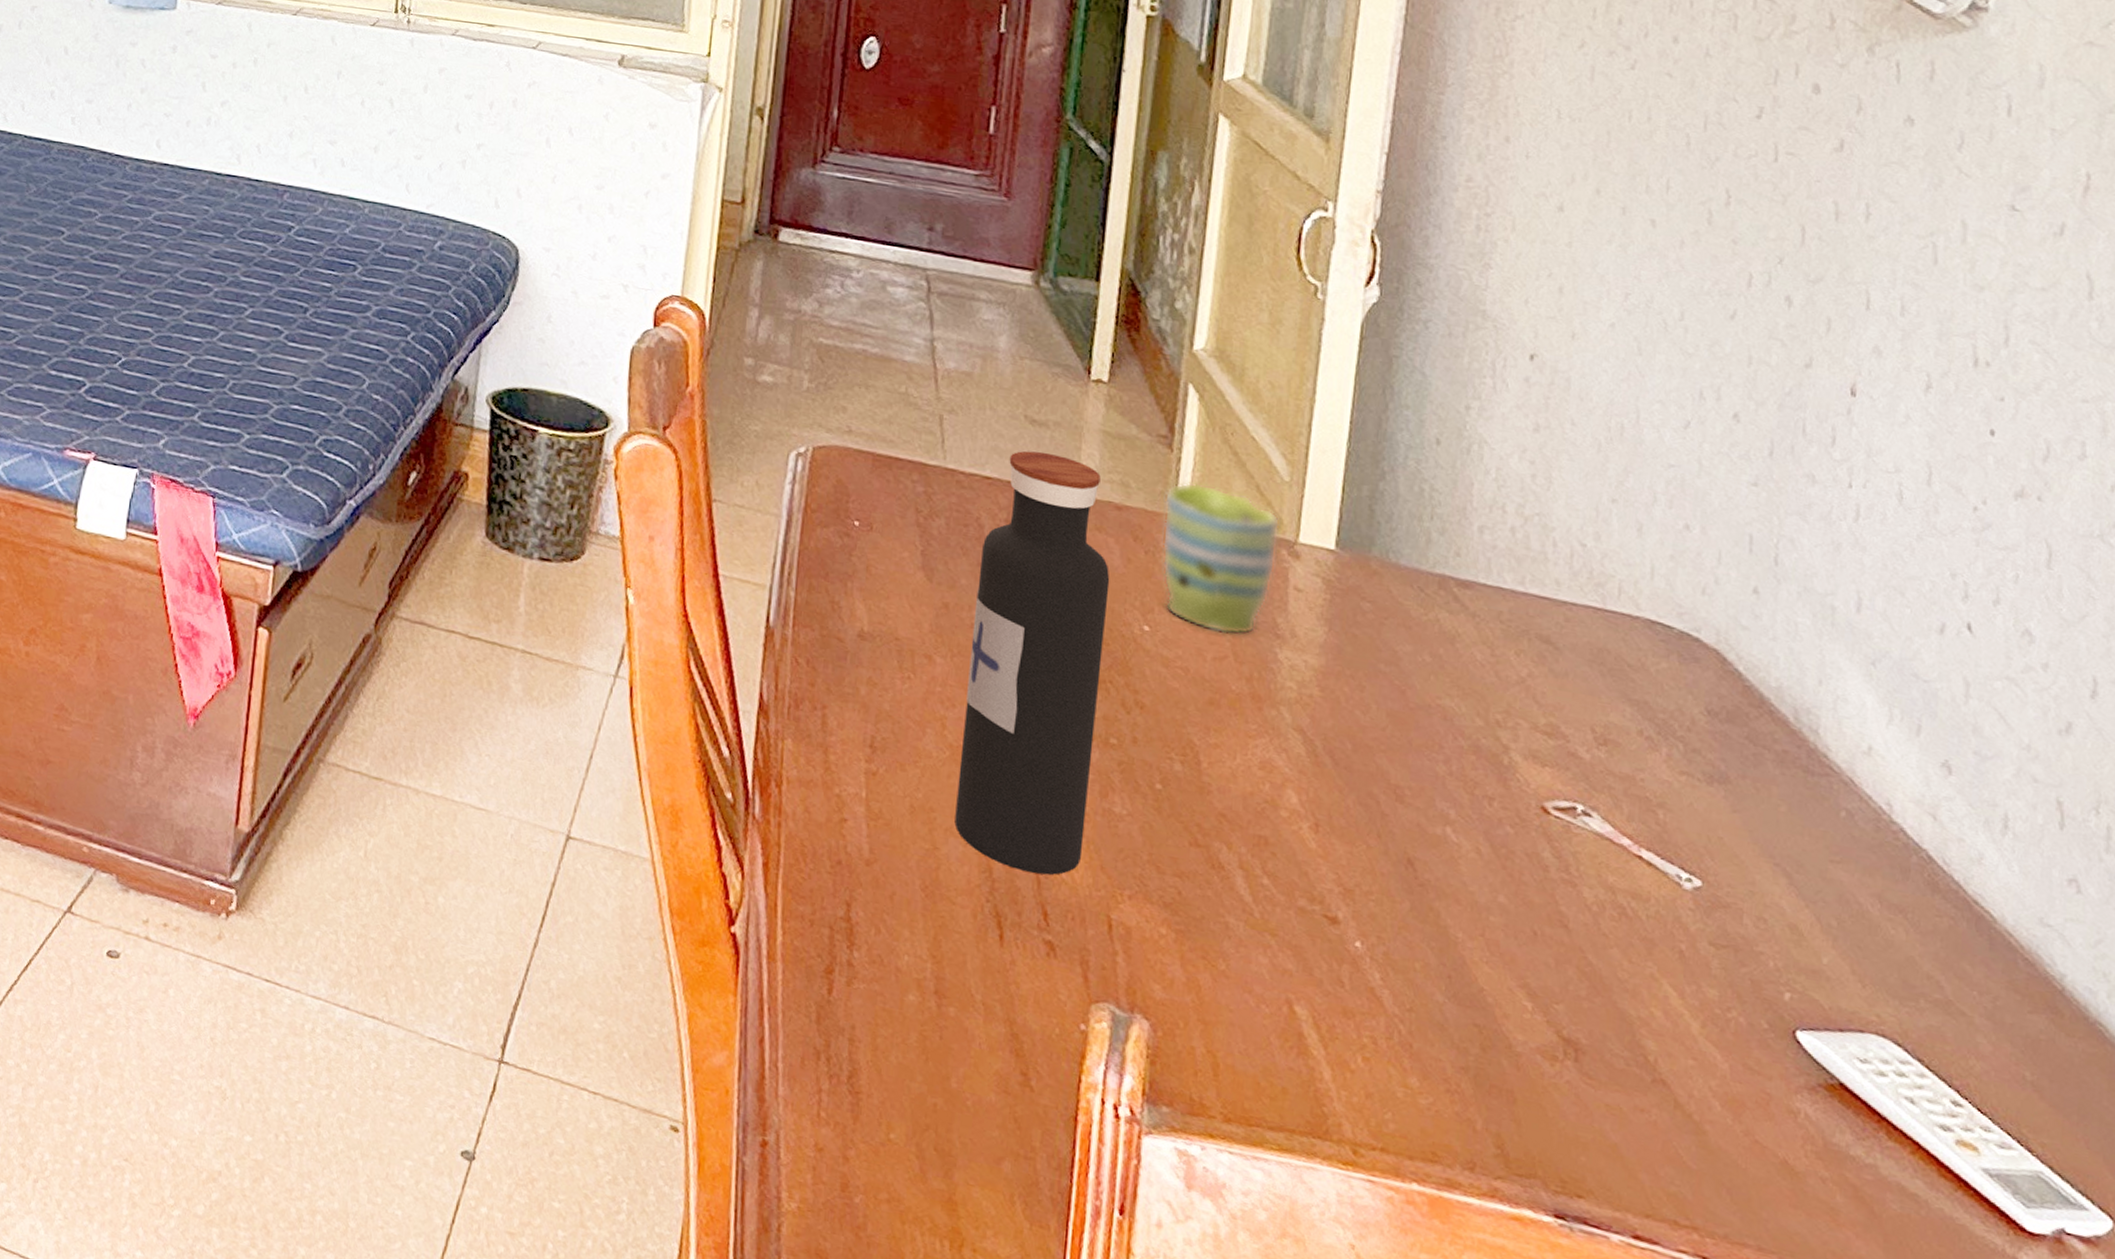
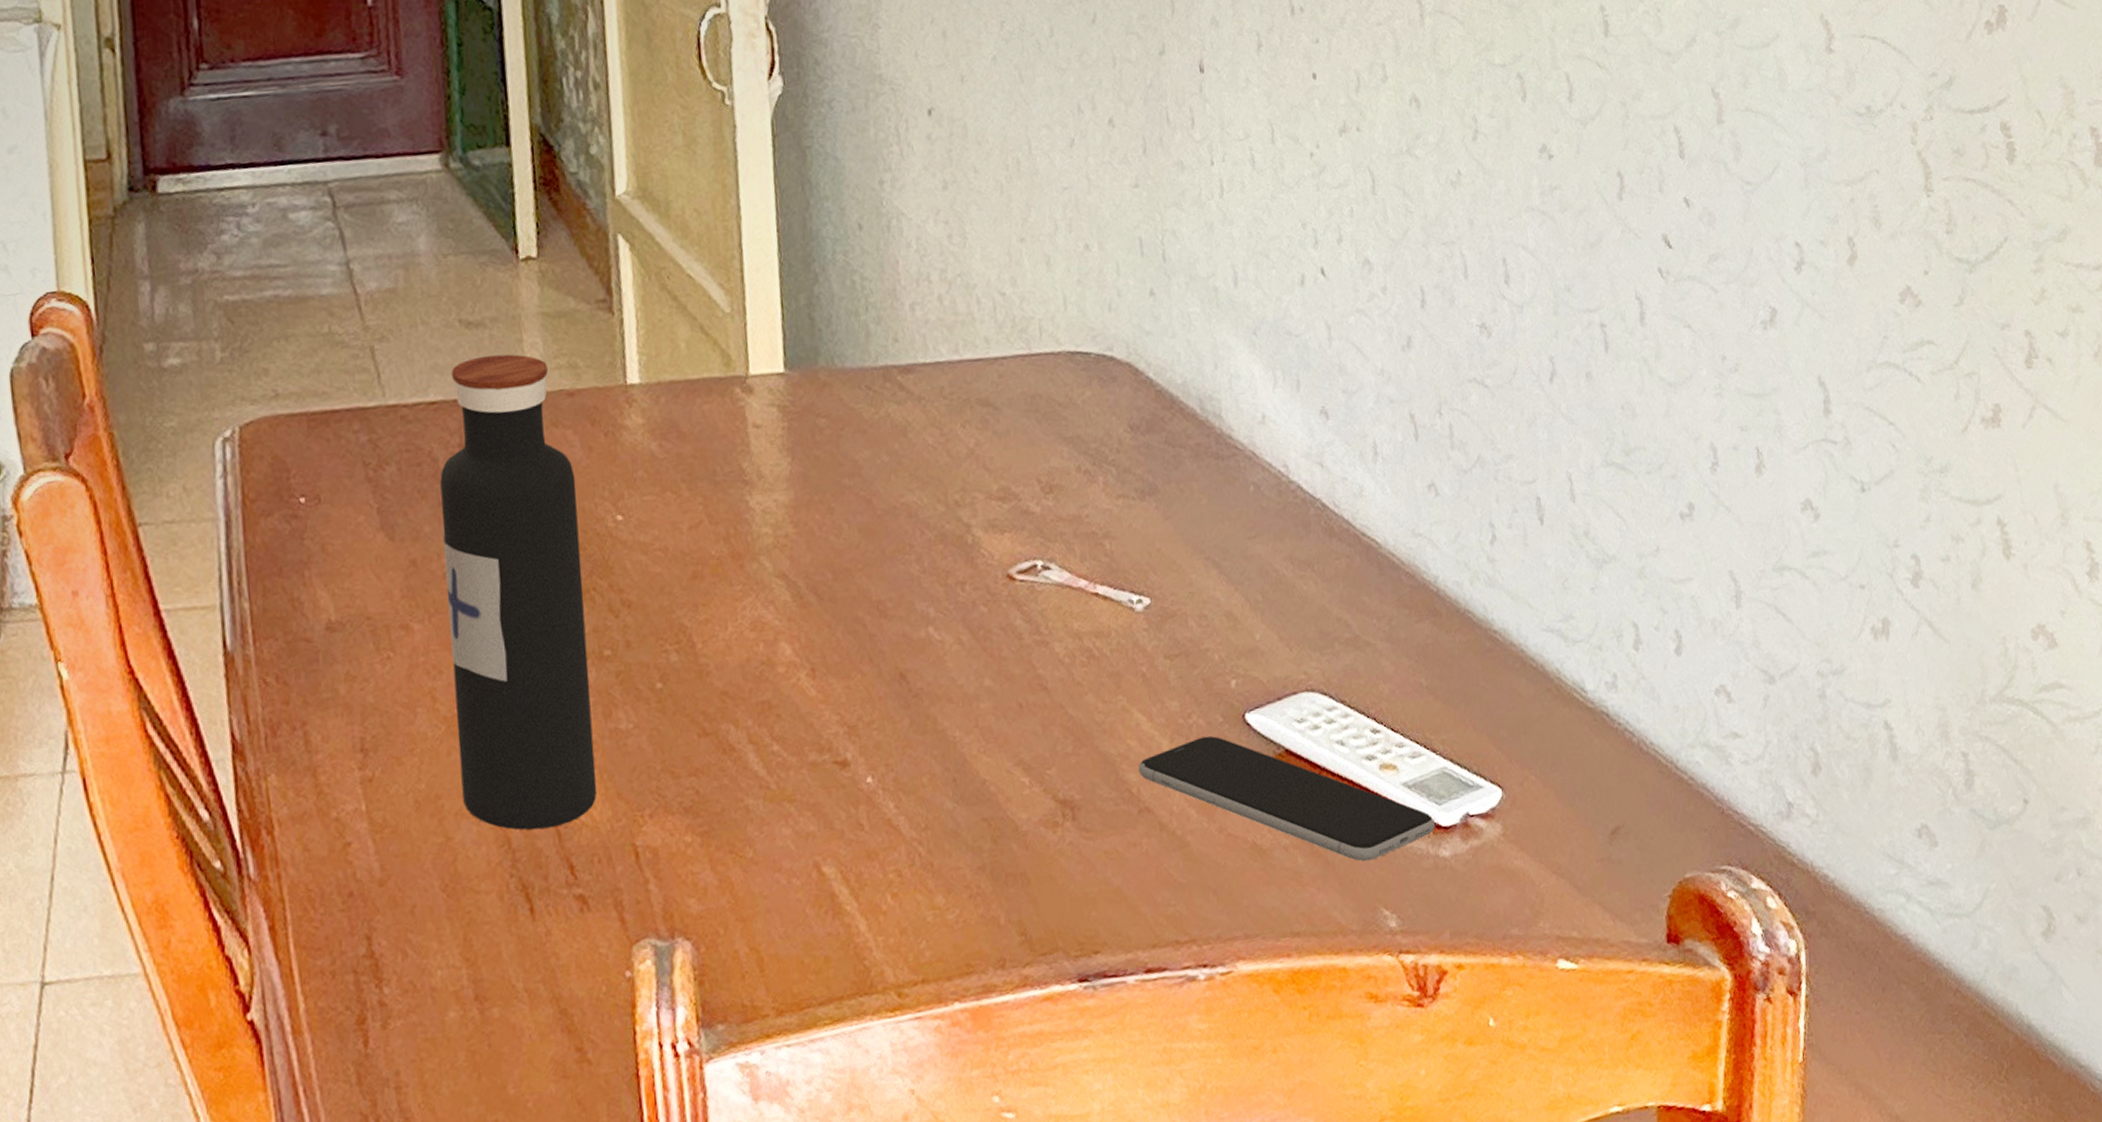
mug: present [1161,482,1281,636] -> none [613,340,733,500]
smartphone: none [1658,1032,2019,1233] -> present [1138,735,1436,862]

